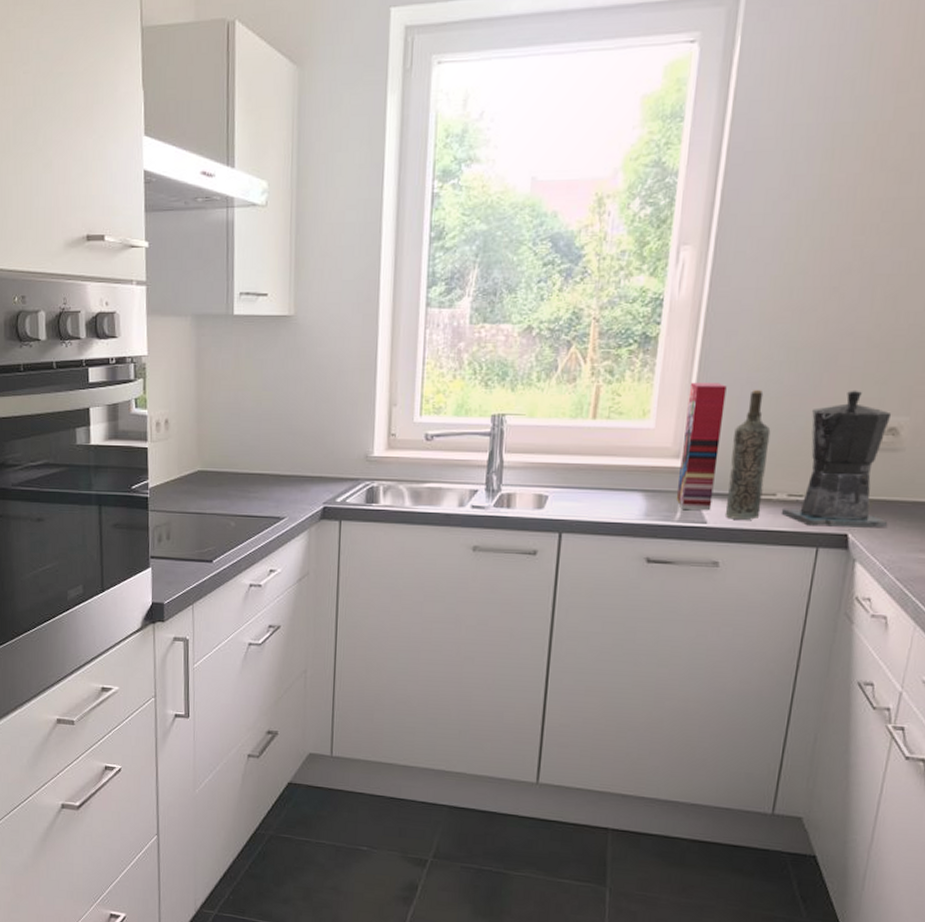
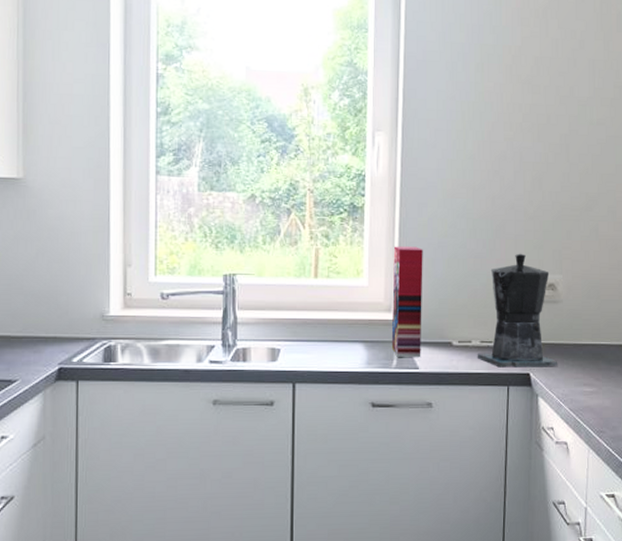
bottle: present [724,389,771,520] -> none [432,252,461,364]

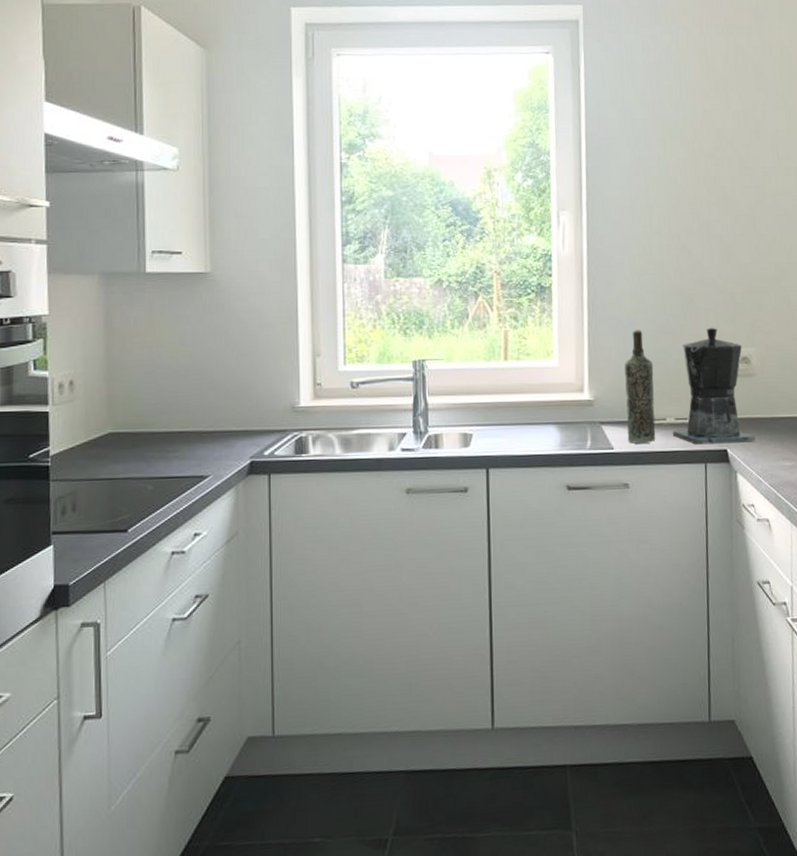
cereal box: present [391,246,423,357] -> none [583,325,616,438]
bottle: none [432,252,461,364] -> present [624,329,656,444]

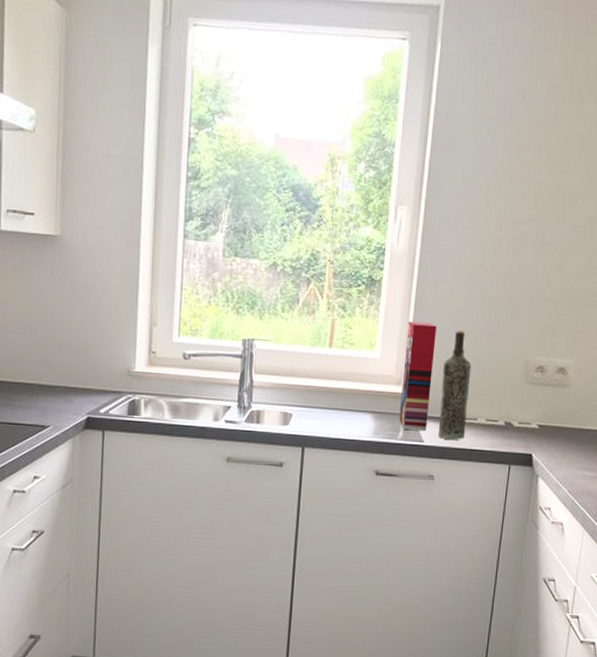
cereal box: none [583,325,616,438] -> present [398,321,437,431]
coffee maker: present [672,327,756,445] -> none [481,335,562,449]

